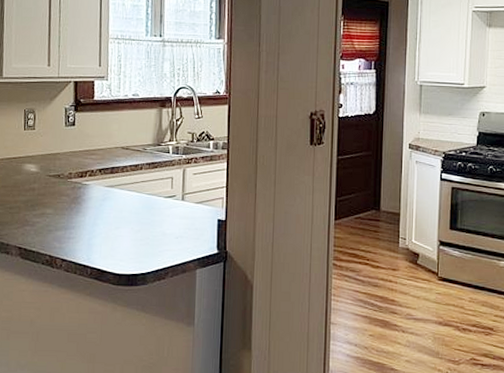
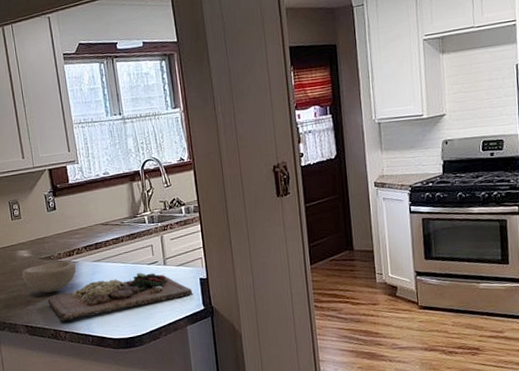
bowl: none [24,181,86,214] -> present [22,261,76,293]
cutting board: none [48,205,208,248] -> present [48,273,193,321]

